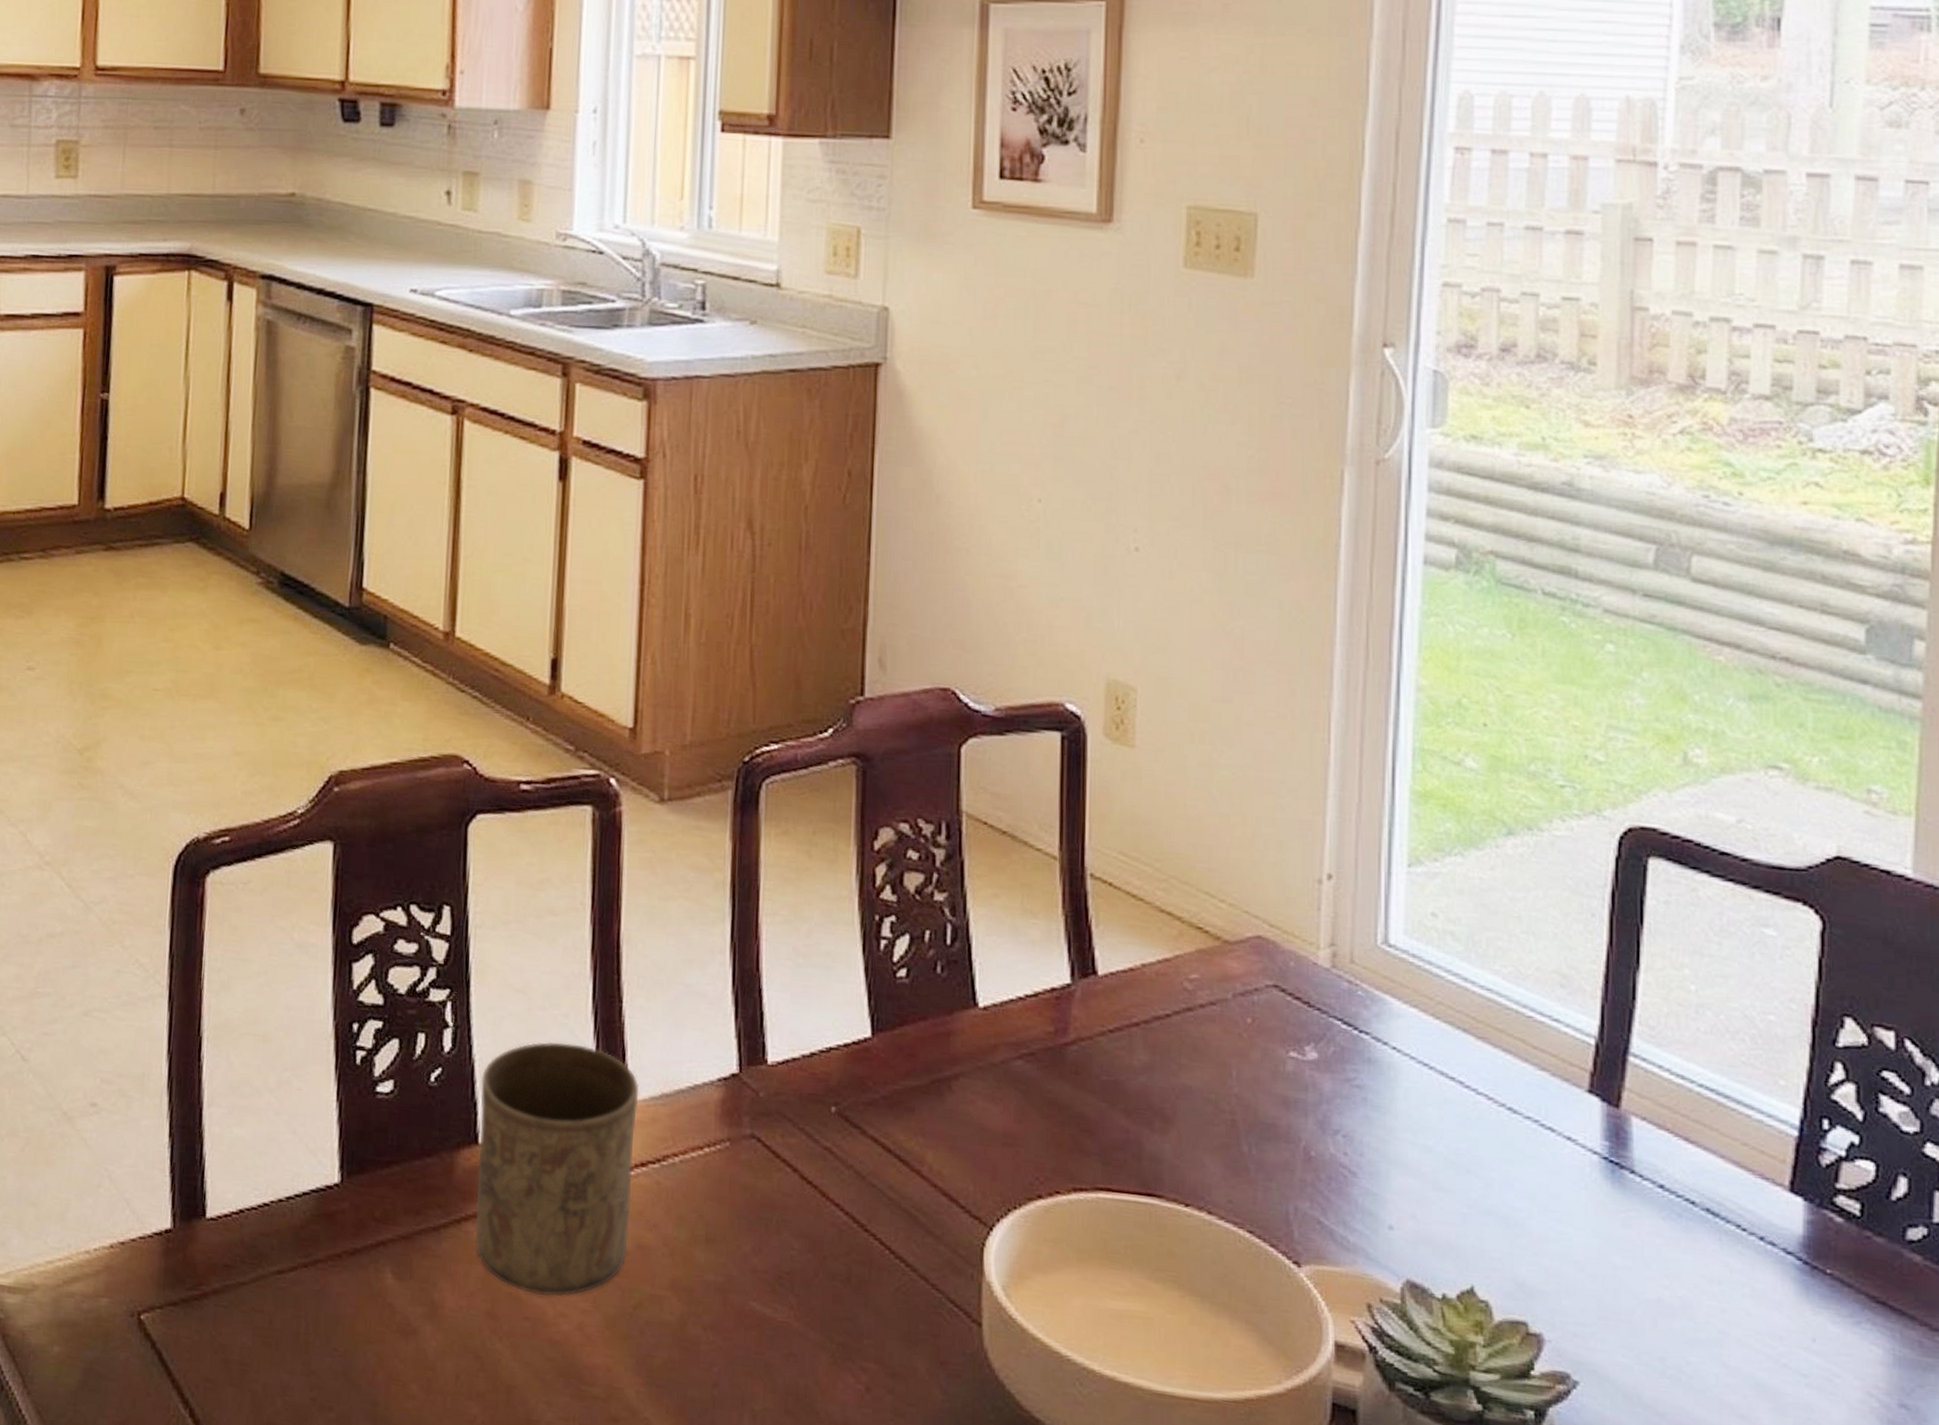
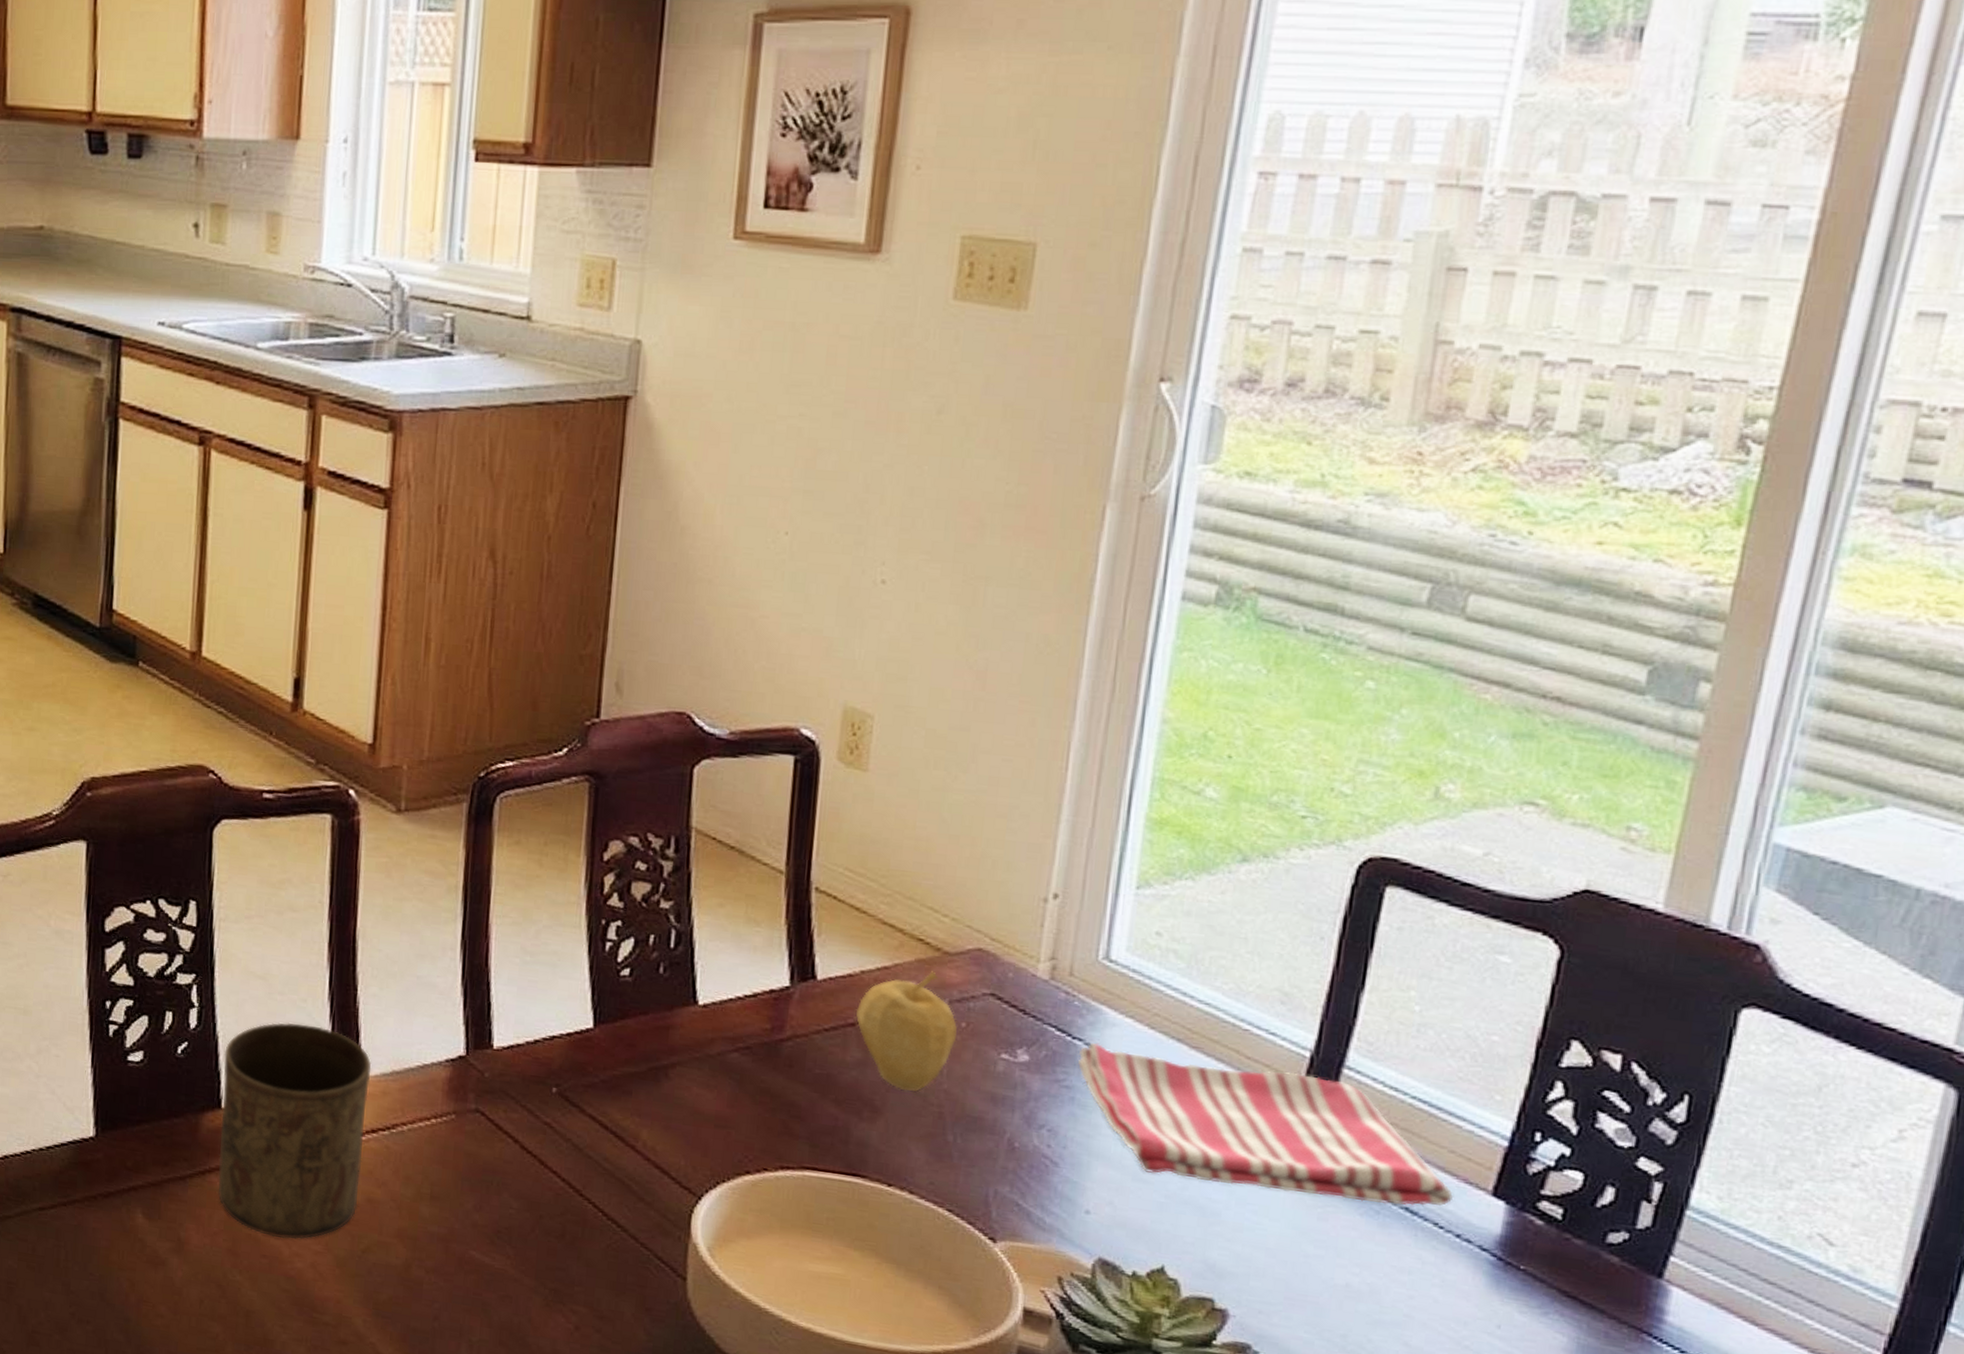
fruit: none [1139,961,1244,1097] -> present [855,970,958,1091]
dish towel: none [1366,1036,1753,1207] -> present [1077,1042,1454,1206]

